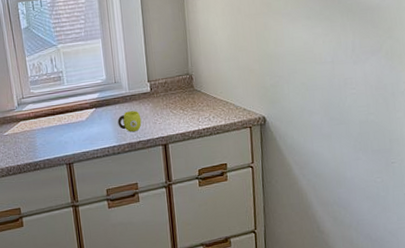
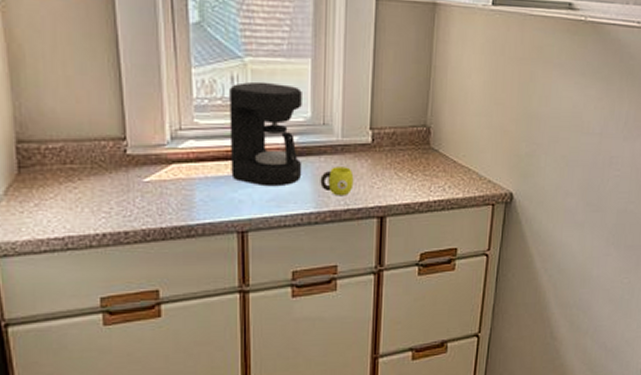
coffee maker: none [50,59,105,131] -> present [230,81,302,187]

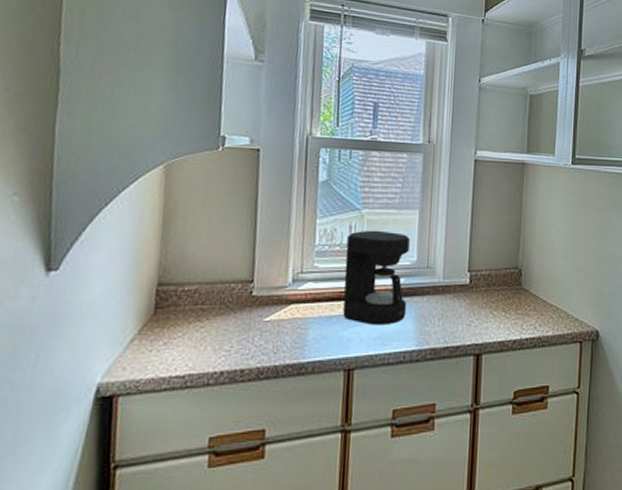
cup: present [320,167,354,196] -> none [422,306,453,335]

